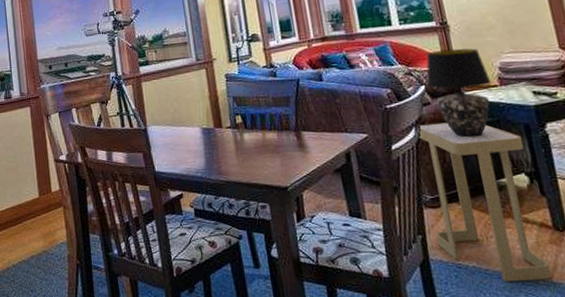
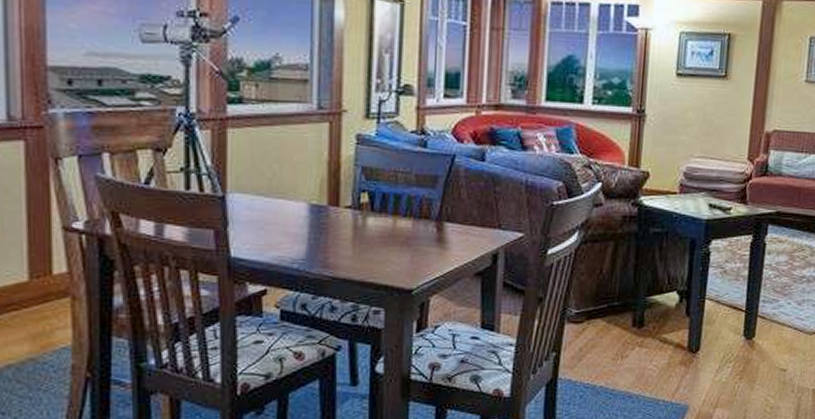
side table: present [416,122,552,283] -> none [571,228,685,403]
table lamp: present [426,48,492,138] -> none [604,143,673,248]

